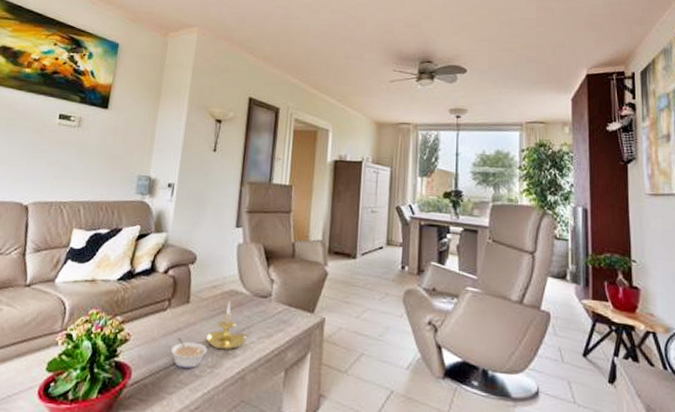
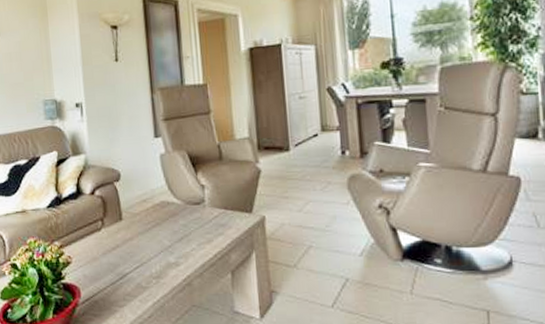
legume: present [170,337,208,369] -> none [113,254,150,283]
candle holder: present [206,301,249,350] -> none [146,212,188,260]

